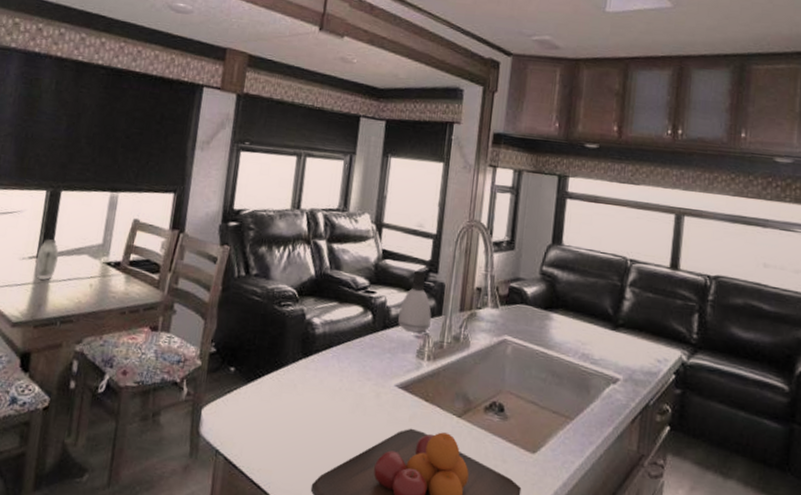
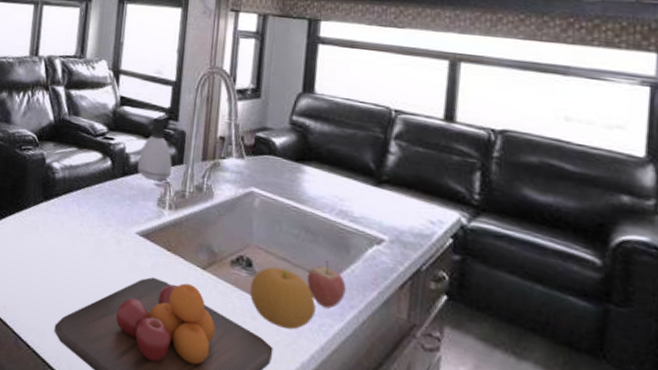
fruit: none [501,410,560,469] -> present [250,267,316,330]
fruit: none [552,402,587,446] -> present [306,261,346,309]

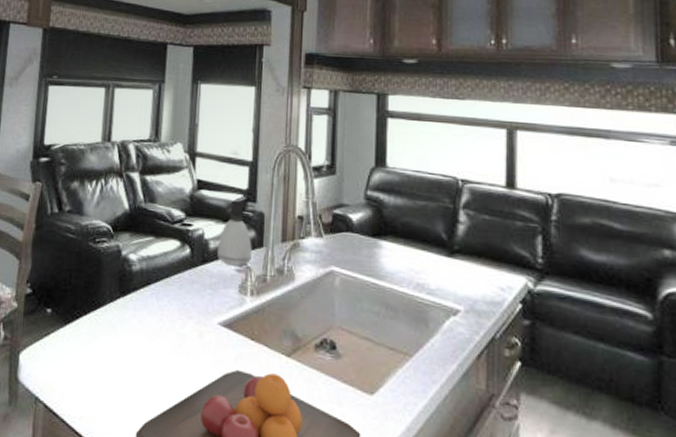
fruit: present [250,267,316,330] -> none [335,347,399,412]
fruit: present [306,261,346,309] -> none [389,337,427,386]

